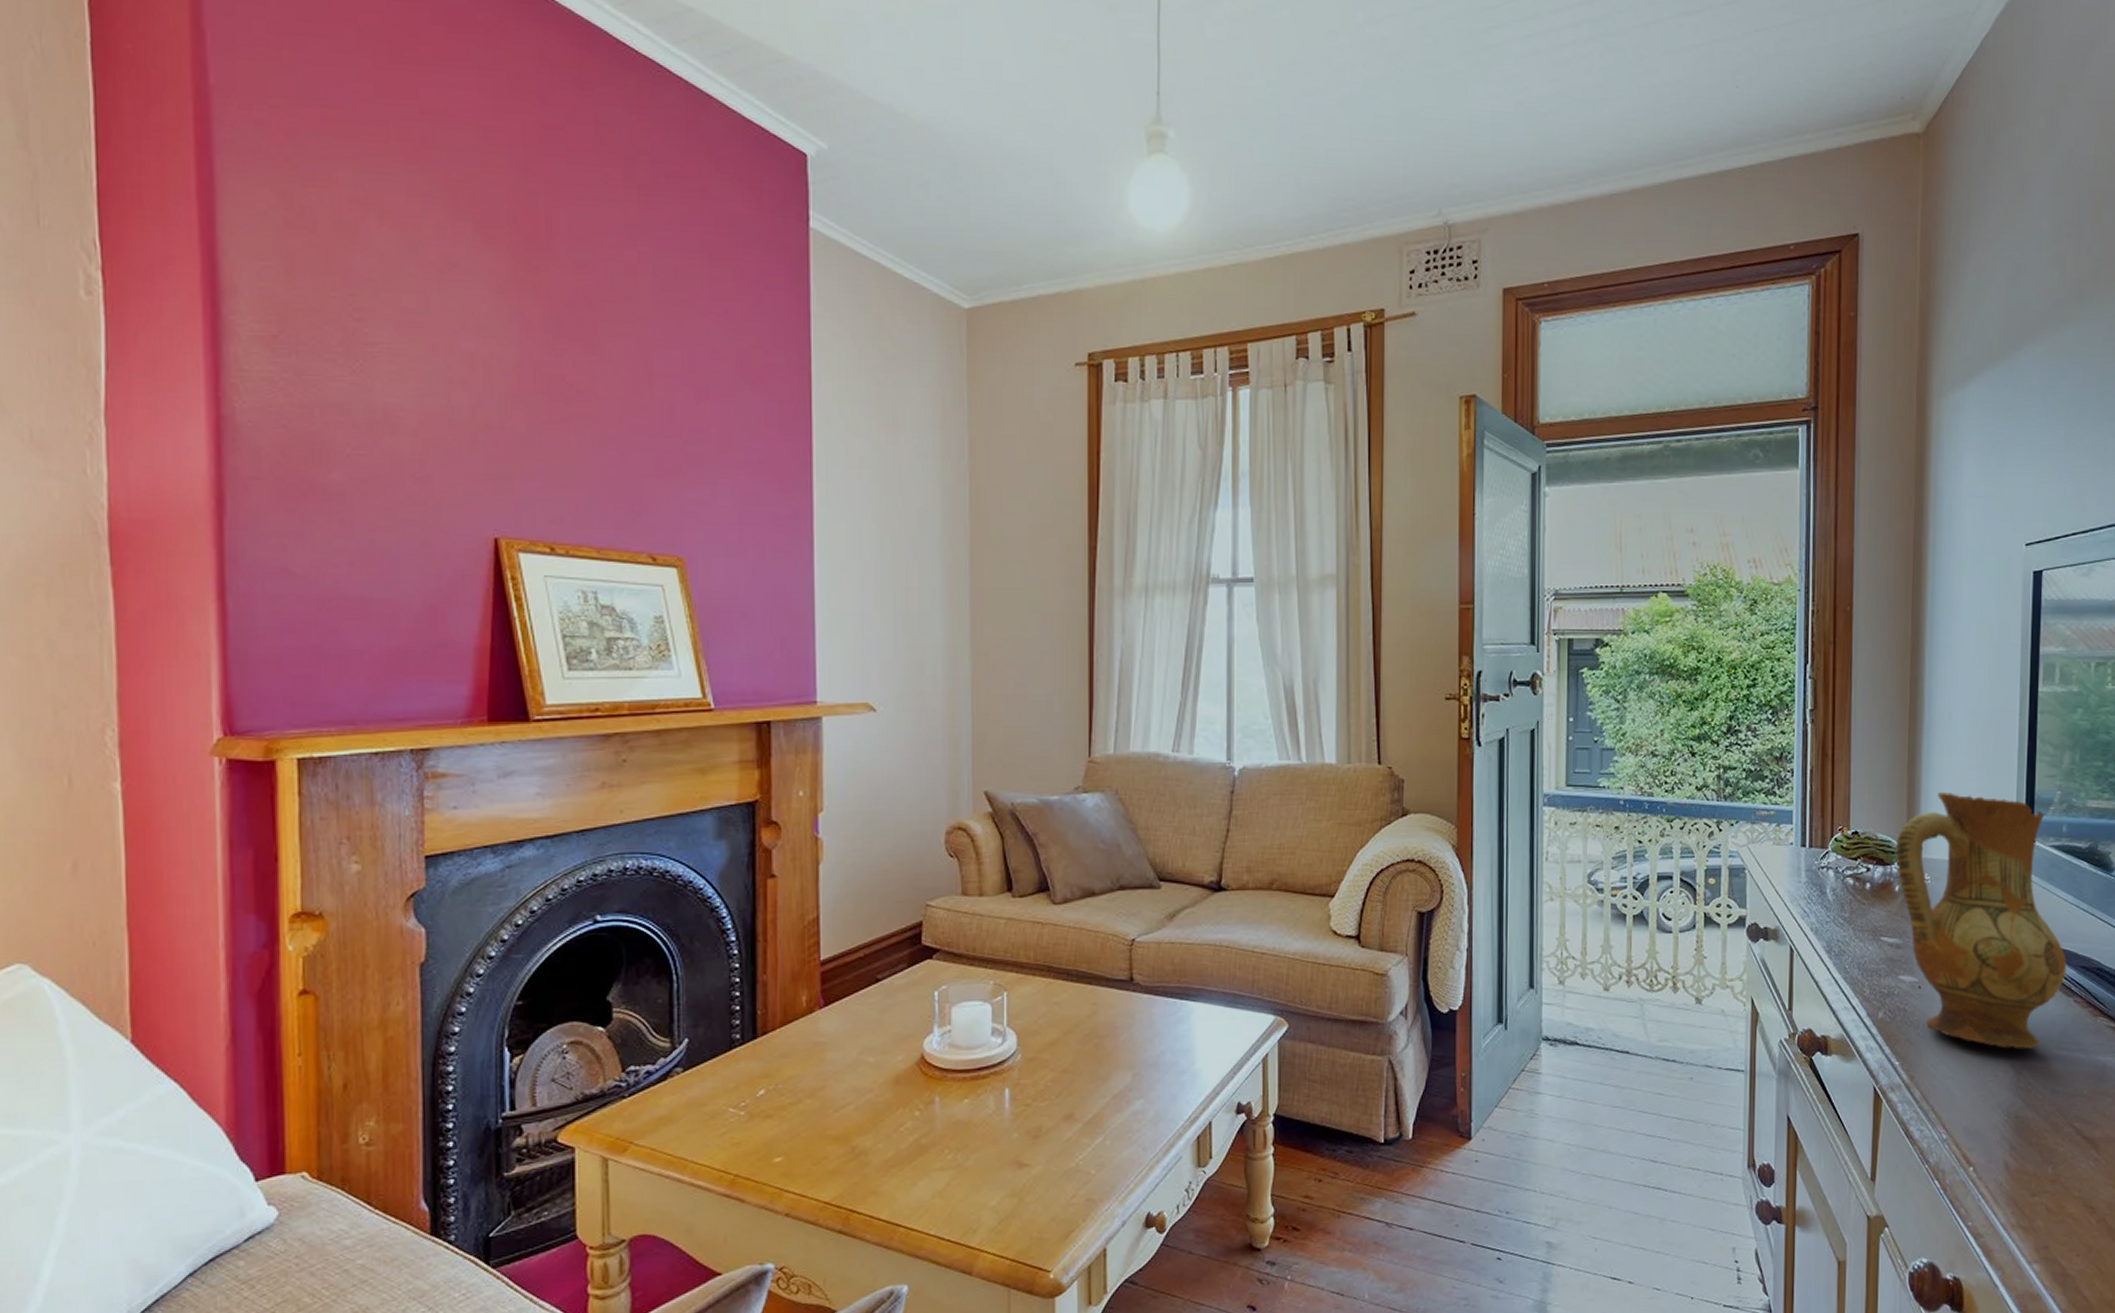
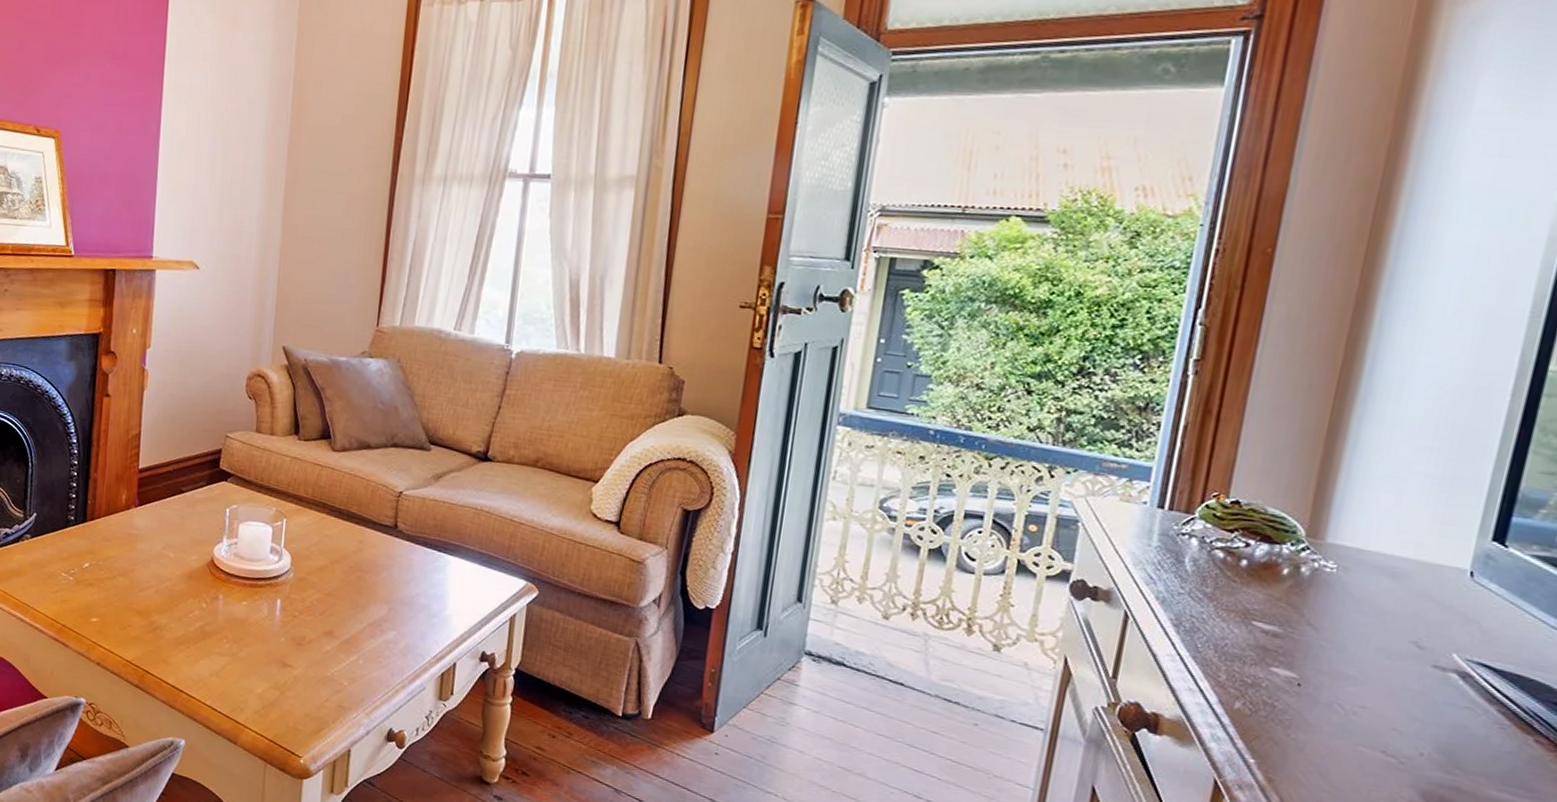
ceramic jug: present [1895,791,2067,1050] -> none [1289,471,1532,784]

